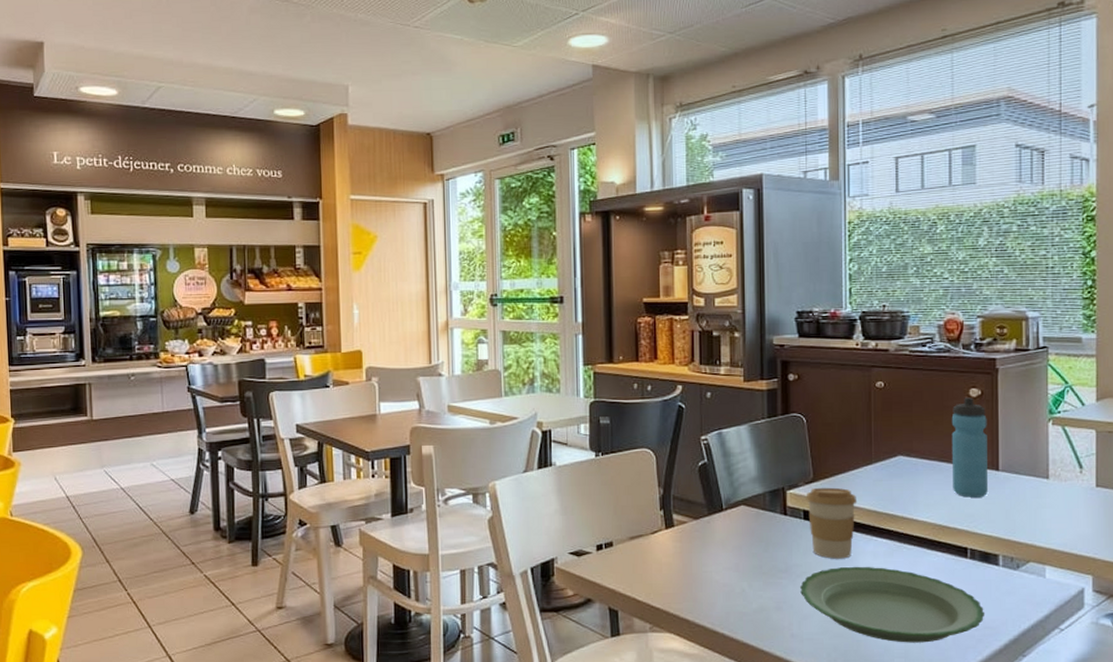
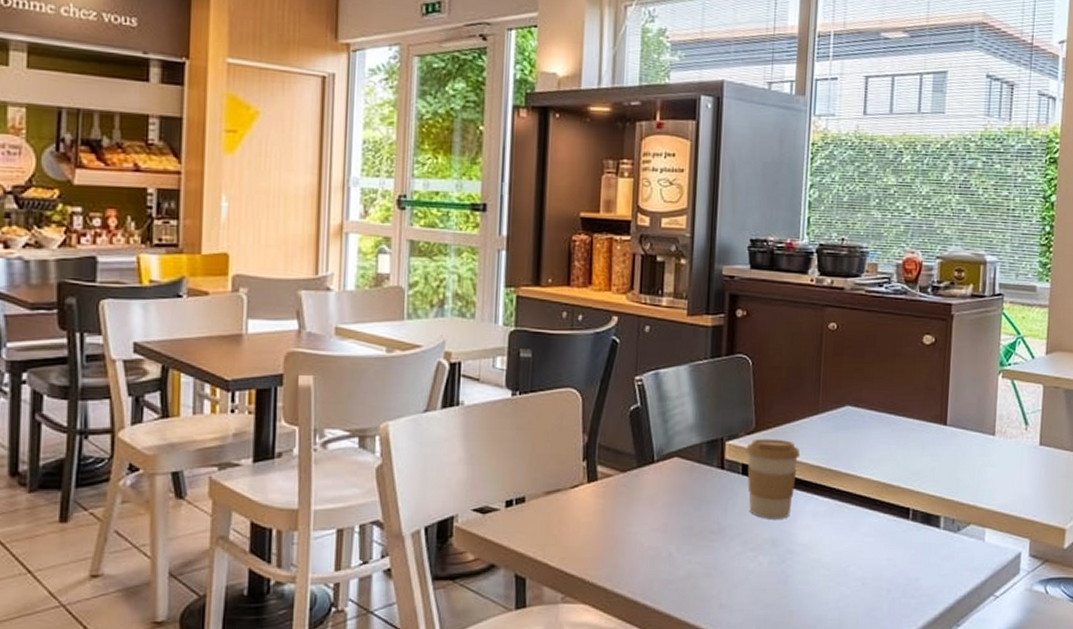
plate: present [800,566,985,643] -> none [733,527,923,613]
water bottle: present [951,397,989,497] -> none [899,344,939,454]

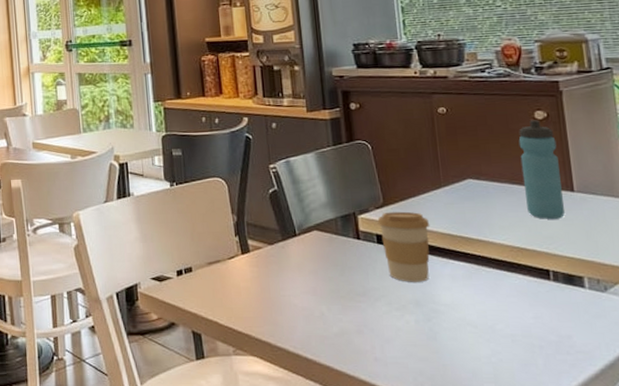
water bottle: none [899,344,939,454] -> present [518,120,565,219]

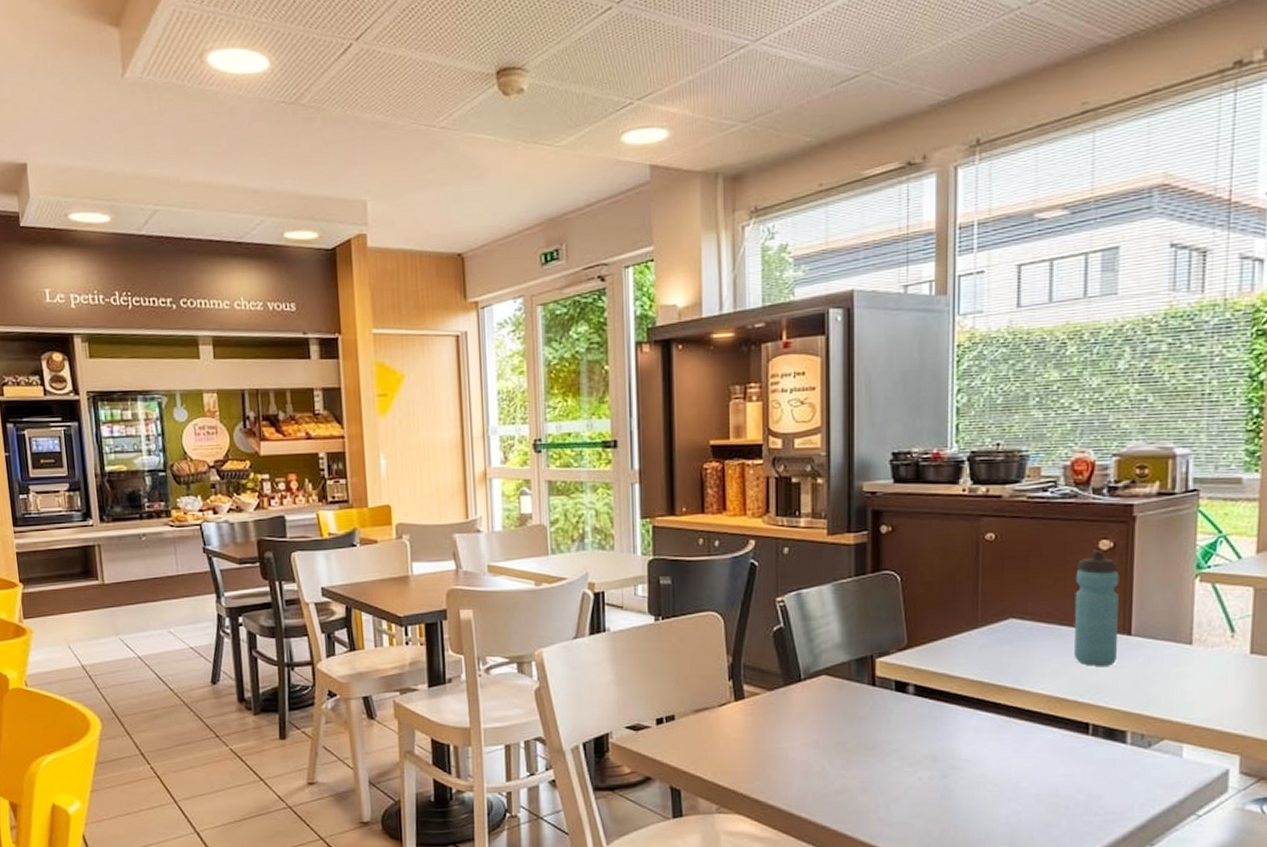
coffee cup: present [377,211,430,282] -> none [898,654,959,735]

